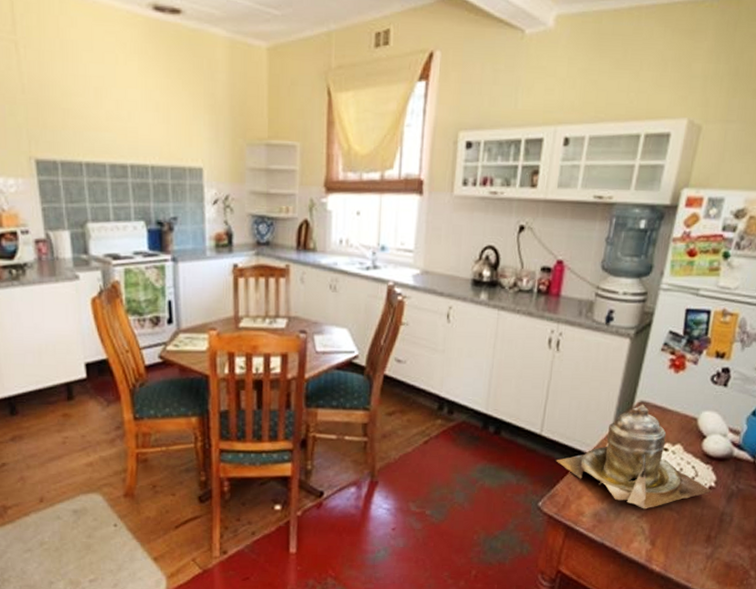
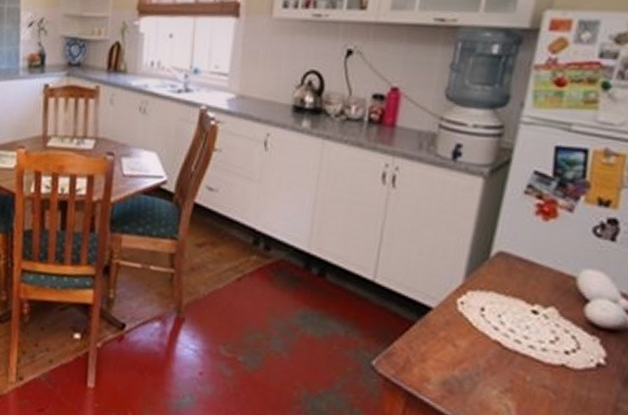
teapot: present [556,404,713,509] -> none [392,255,602,384]

